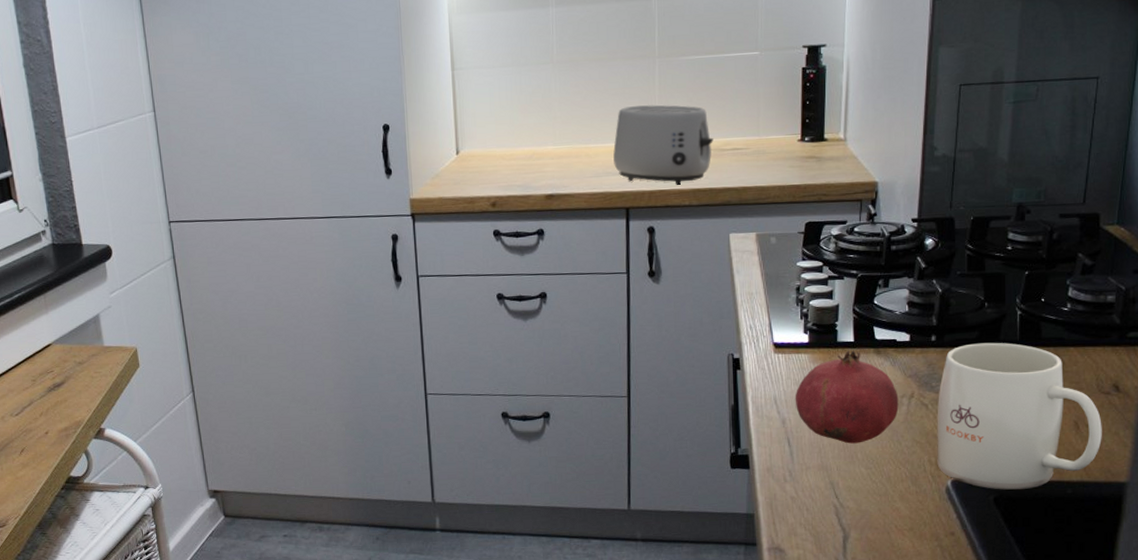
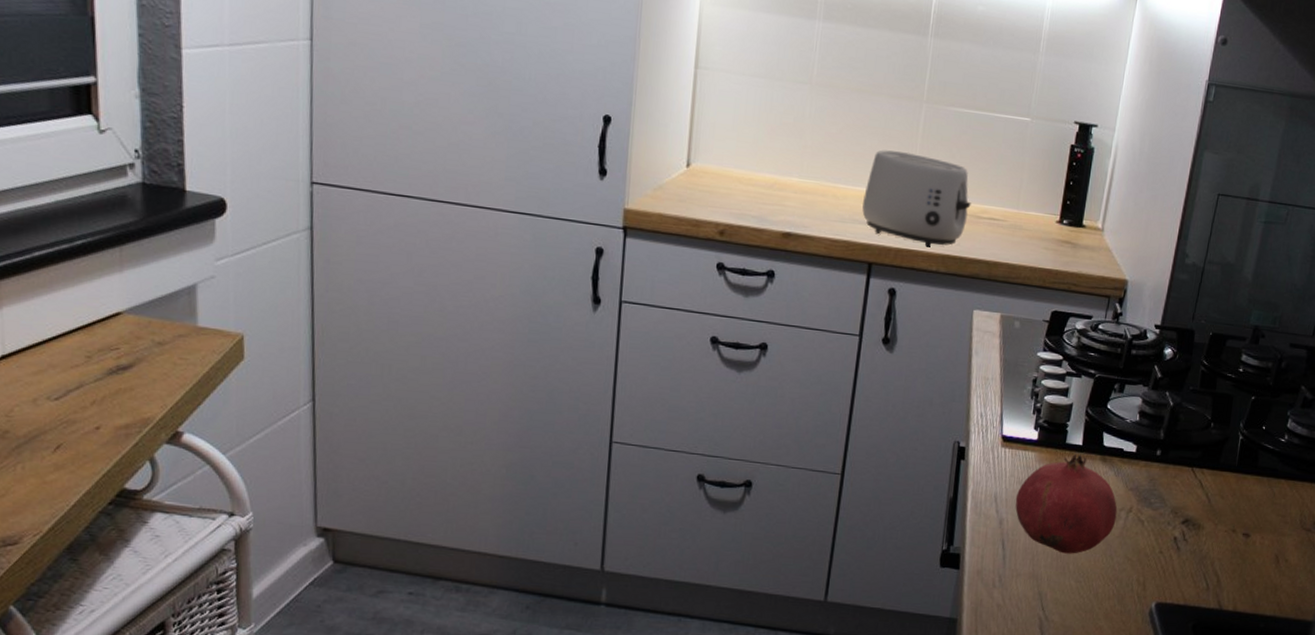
mug: present [937,342,1102,490] -> none [1144,463,1300,619]

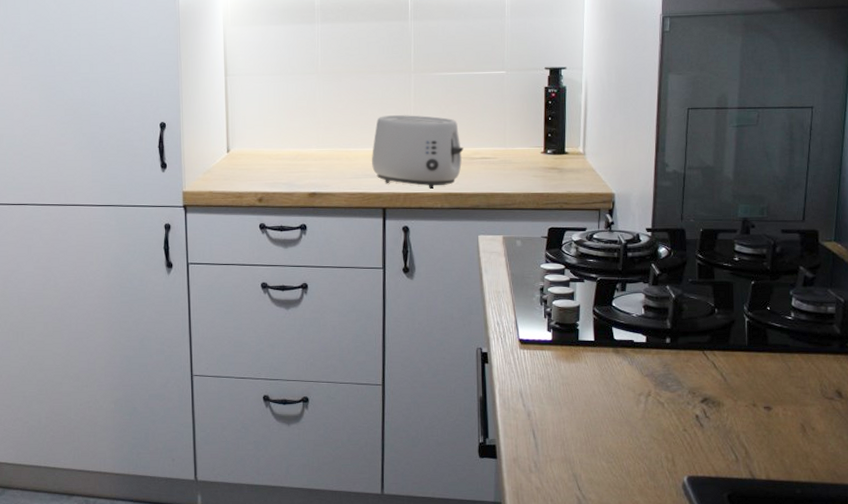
fruit: present [1015,453,1118,554] -> none [539,348,637,438]

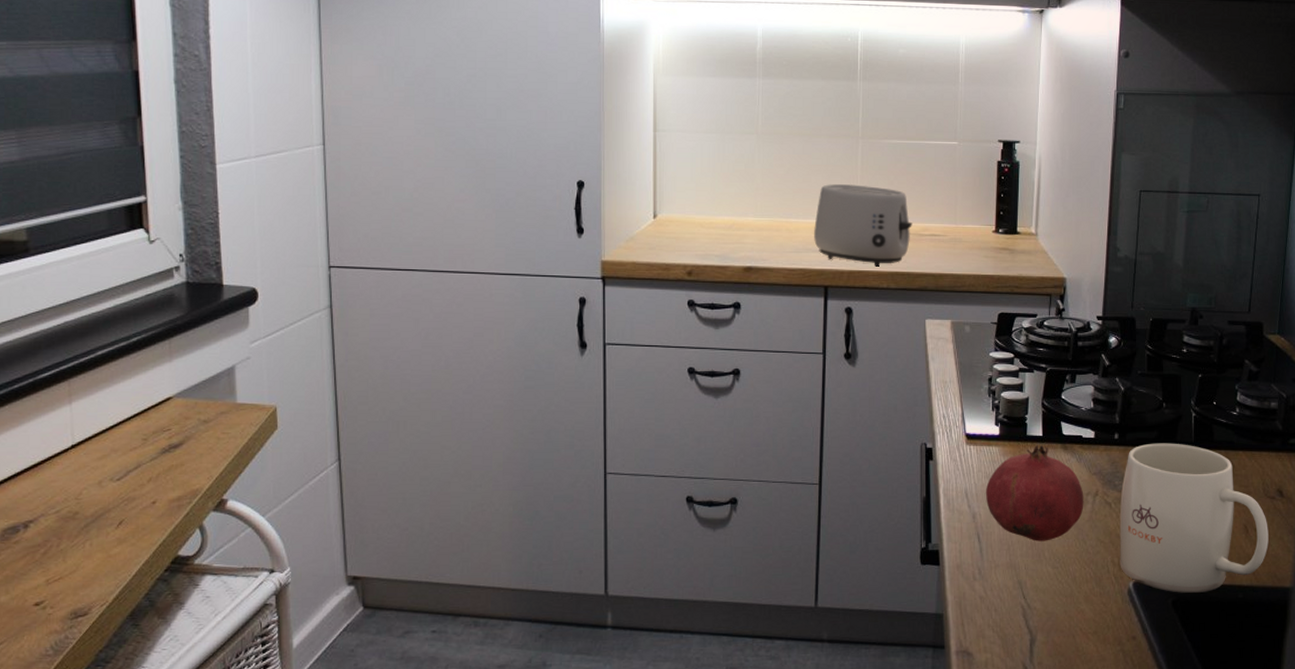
fruit: none [539,348,637,438] -> present [985,444,1084,541]
mug: none [672,346,827,488] -> present [1119,443,1269,593]

